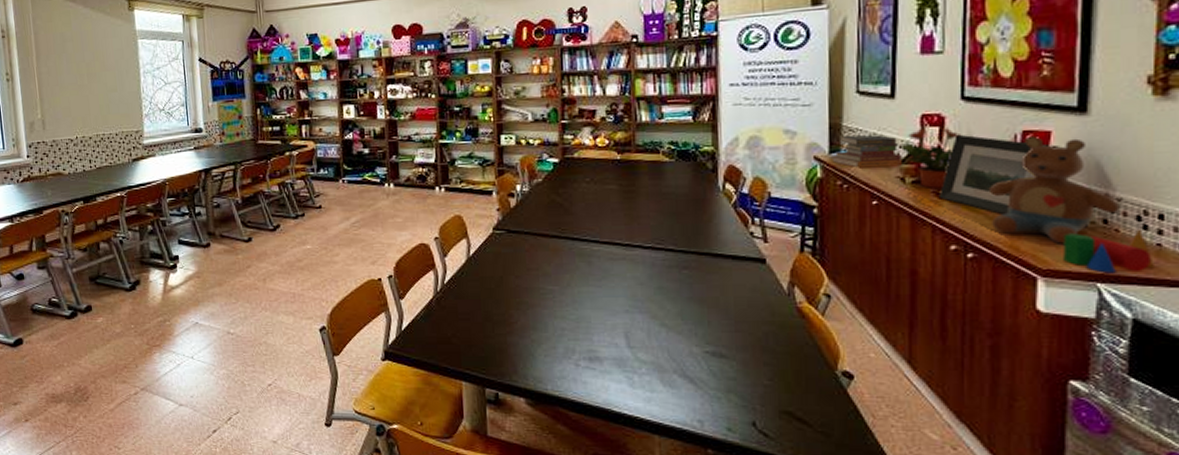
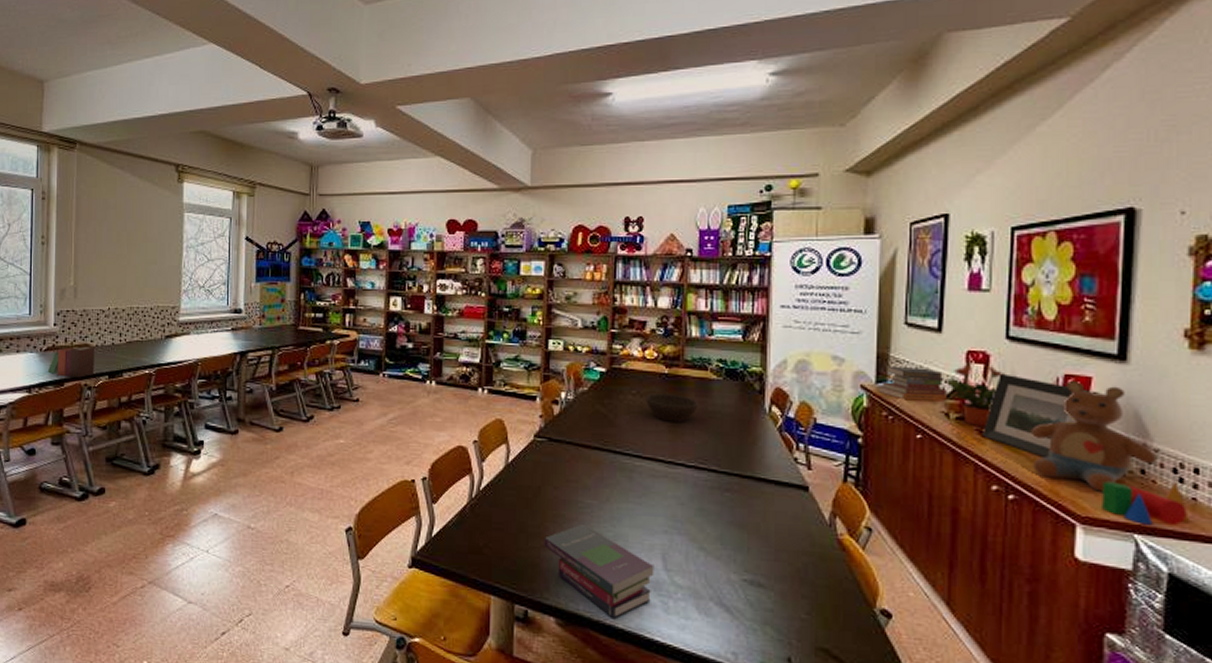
books: none [26,174,70,205] -> present [47,346,94,378]
books: none [509,309,618,395] -> present [544,523,654,618]
bowl: none [600,178,652,206] -> present [646,393,698,422]

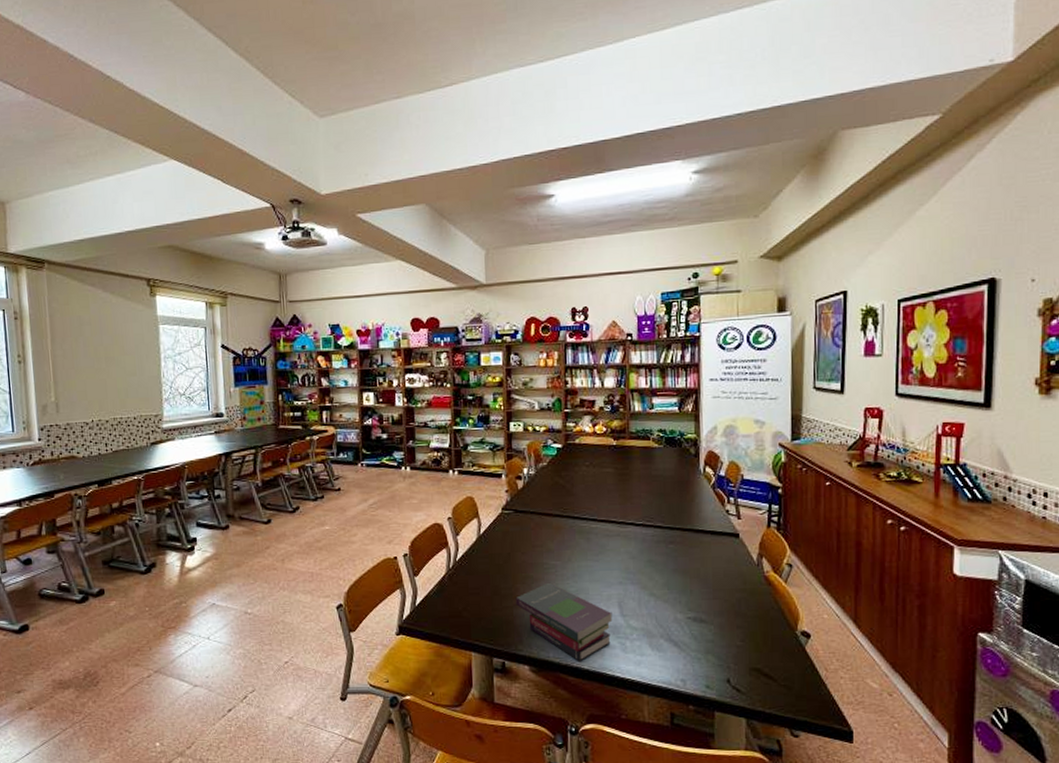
books: present [47,346,94,378] -> none [36,458,84,489]
bowl: present [646,393,698,422] -> none [598,462,643,488]
books: present [878,365,947,402] -> none [793,425,849,454]
potted plant: present [945,365,1006,428] -> none [847,420,896,472]
picture frame: present [981,373,1101,459] -> none [878,425,972,494]
stuffed toy: present [1032,380,1157,492] -> none [918,426,1016,518]
toy blocks: present [1102,481,1189,525] -> none [974,504,1040,542]

